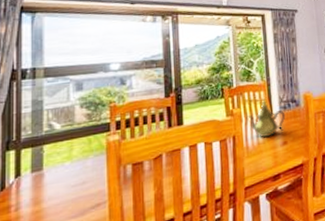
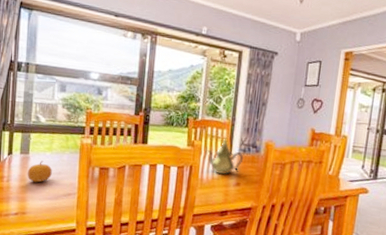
fruit: none [42,173,74,203] -> present [27,160,52,183]

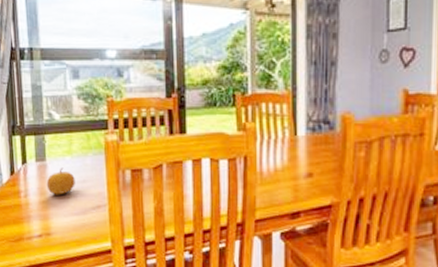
teapot: present [207,137,244,174] -> none [264,113,314,163]

